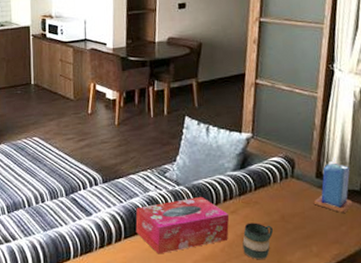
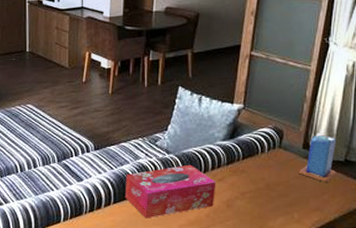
mug: present [242,223,273,260] -> none [227,190,257,225]

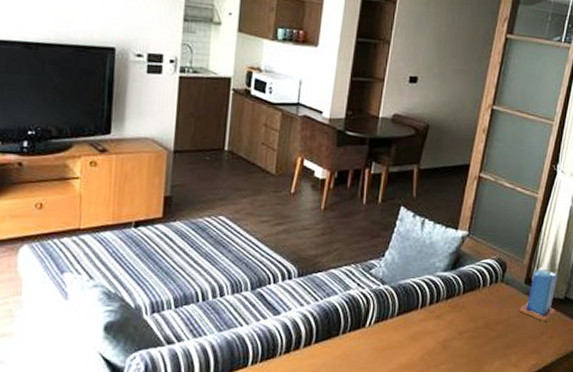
tissue box: present [125,164,216,219] -> none [329,297,434,362]

